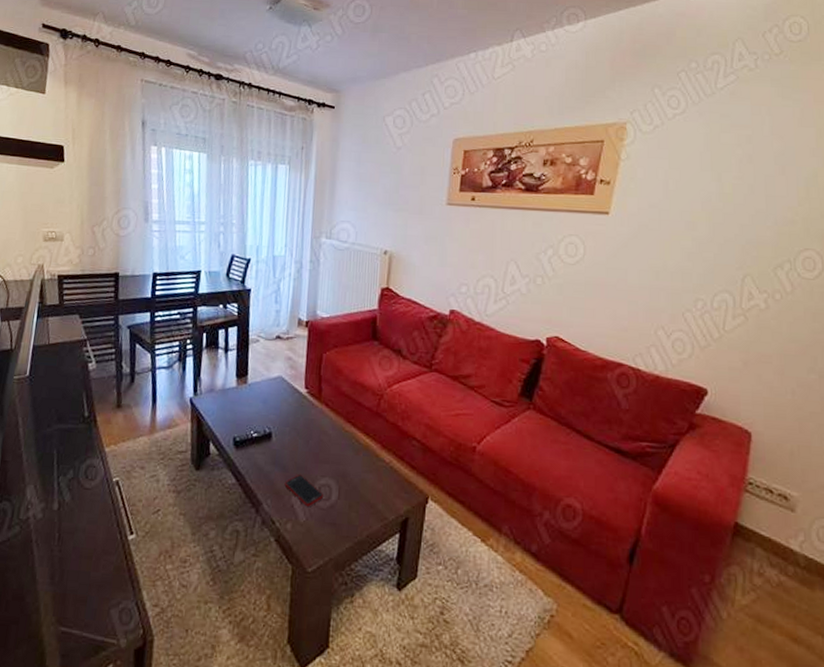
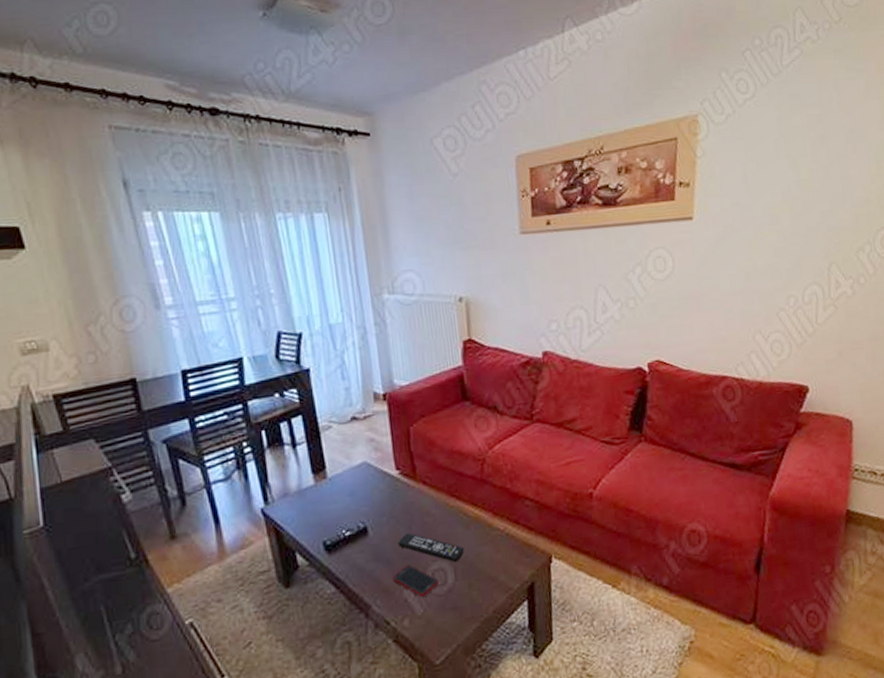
remote control: none [295,446,351,483] -> present [398,532,464,563]

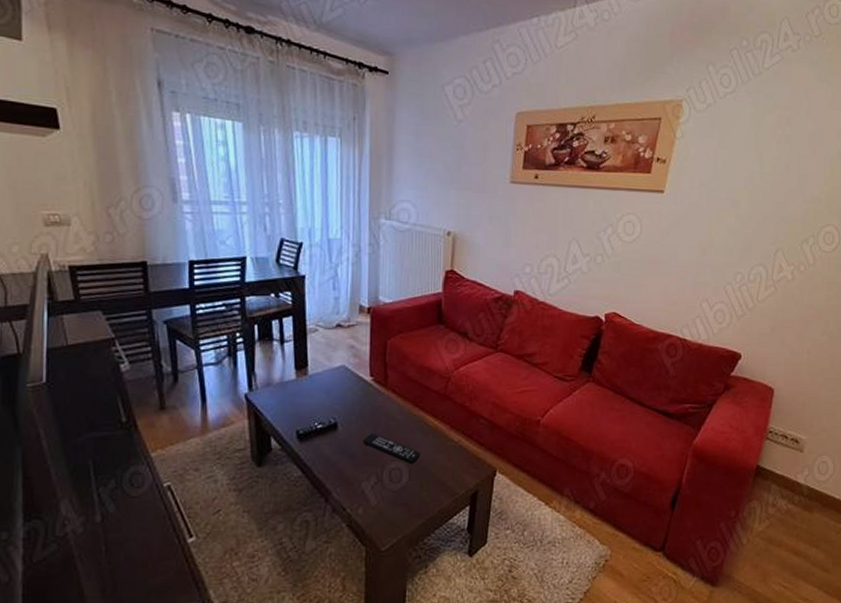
cell phone: present [392,564,438,598] -> none [353,460,394,491]

